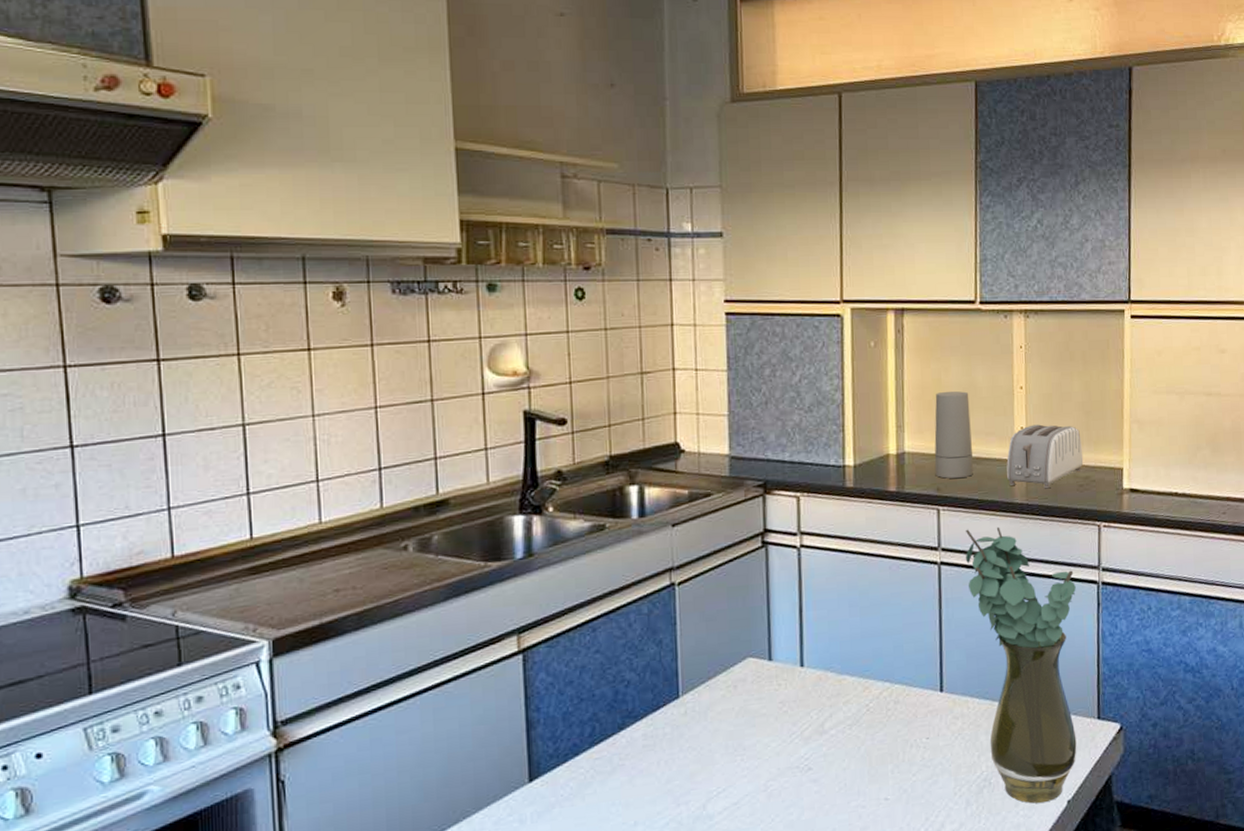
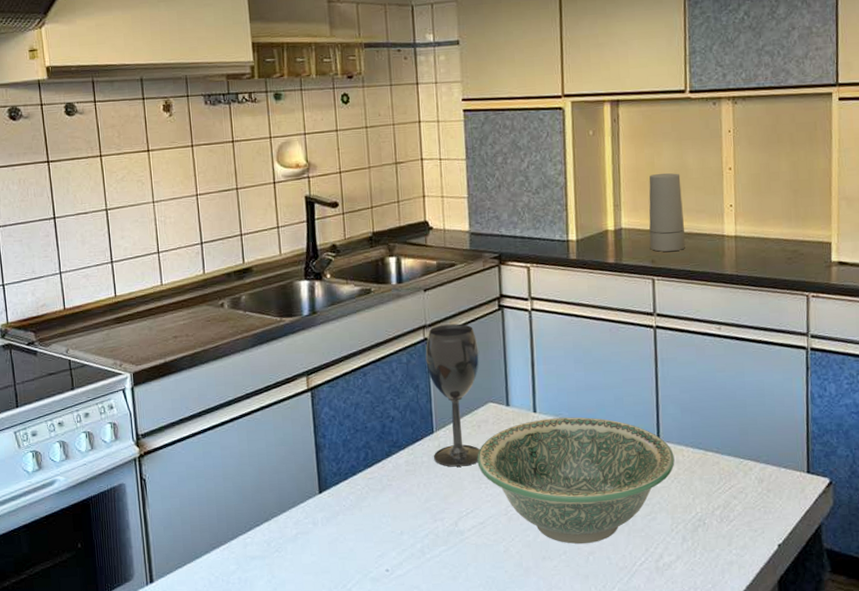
wine glass: none [671,564,739,738] -> present [425,323,481,467]
bowl: none [732,669,959,820] -> present [477,417,675,544]
vase: present [965,526,1077,804] -> none [678,295,787,544]
toaster: present [1006,424,1084,489] -> none [717,202,792,262]

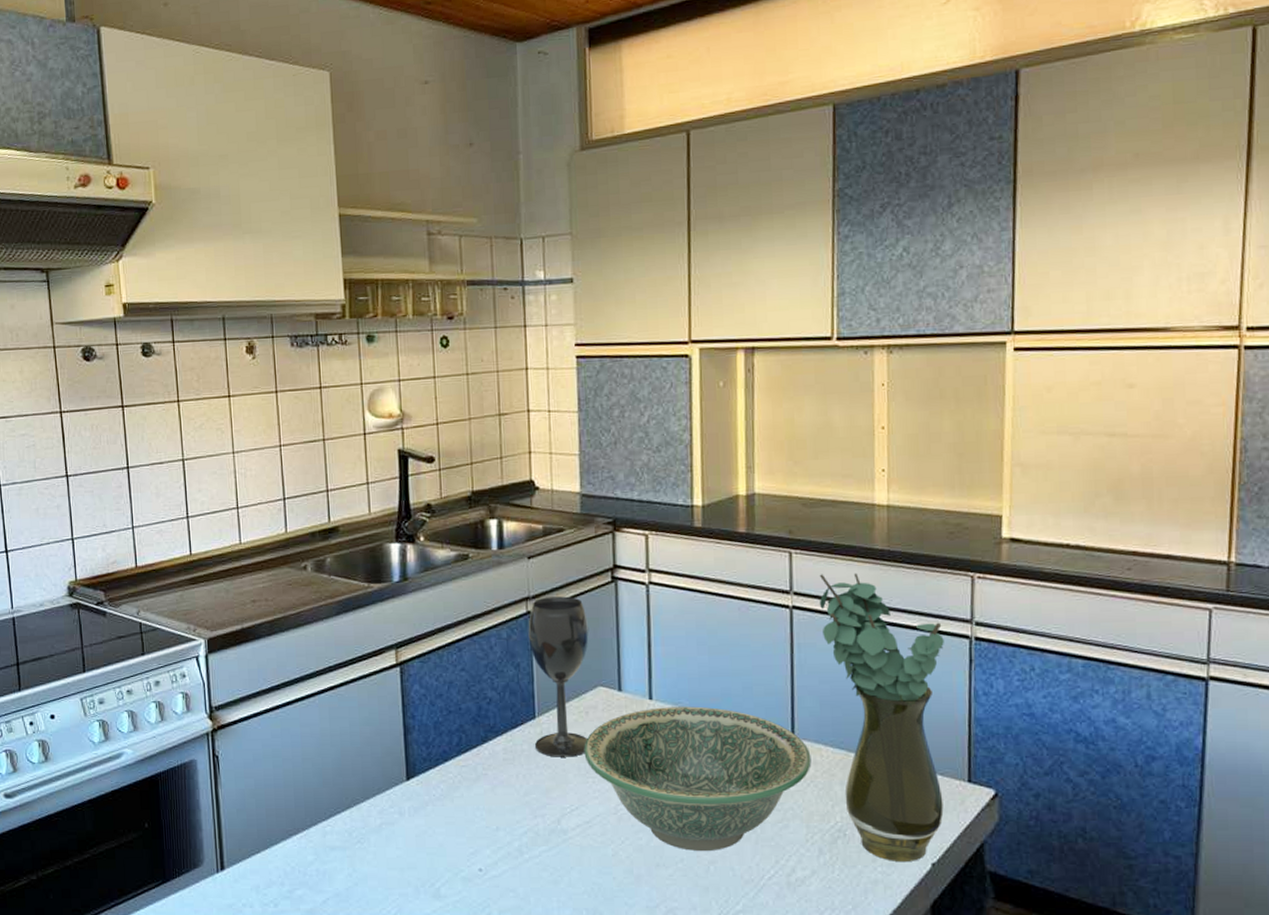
canister: present [649,173,685,252] -> none [786,431,828,522]
vase: none [678,295,787,544] -> present [819,573,944,861]

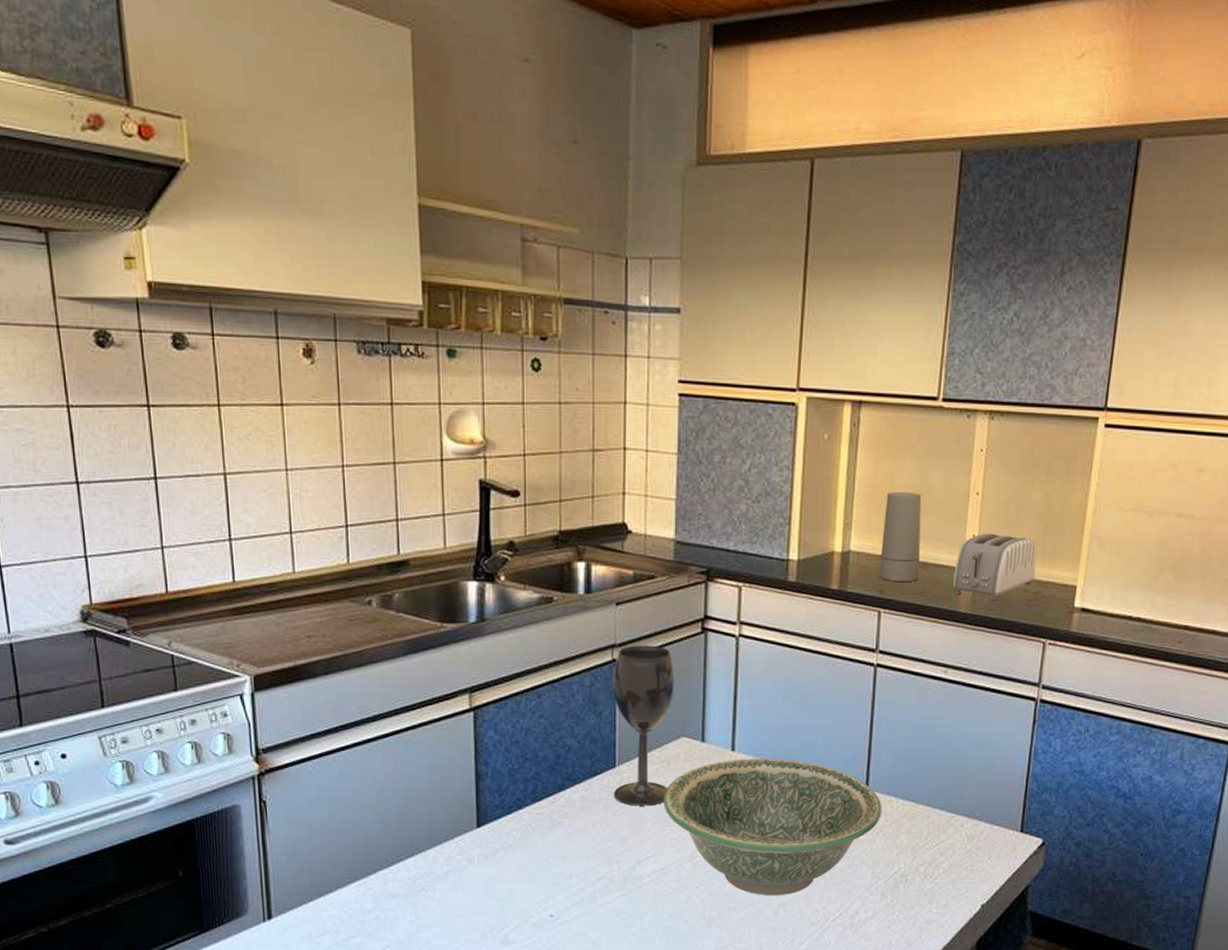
canister: none [786,431,828,522] -> present [879,491,922,583]
vase: present [819,573,944,861] -> none [902,634,1013,903]
toaster: none [865,466,955,535] -> present [953,533,1036,601]

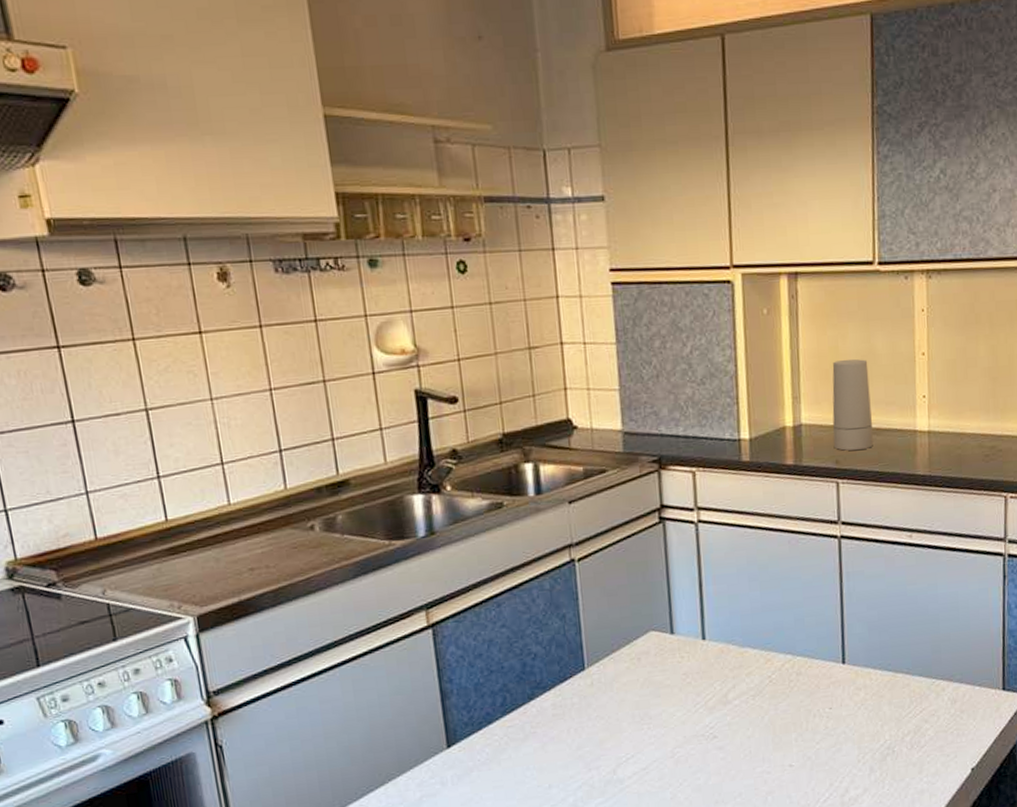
wine glass: present [612,645,676,806] -> none [572,540,641,708]
bowl: present [663,758,882,896] -> none [637,642,862,785]
toaster: present [953,533,1036,601] -> none [908,392,990,460]

